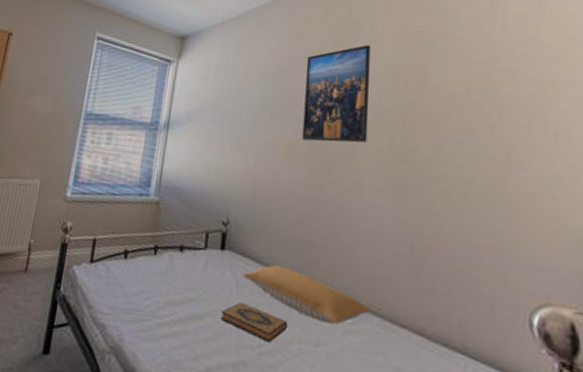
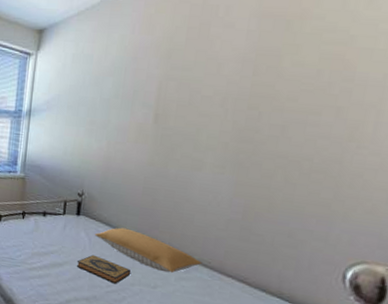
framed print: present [302,45,371,143] -> none [150,29,224,125]

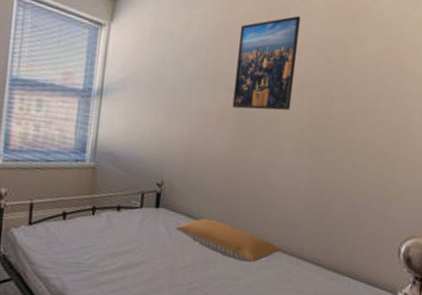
hardback book: present [76,254,132,284] -> none [155,250,214,280]
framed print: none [150,29,224,125] -> present [232,16,301,111]

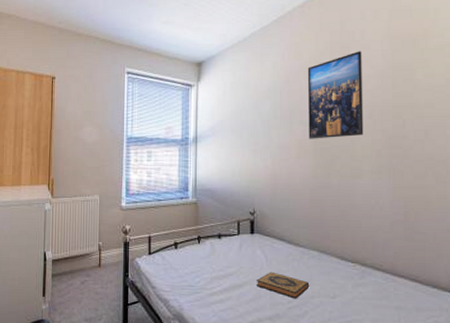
hardback book: none [155,250,214,280] -> present [256,271,310,299]
pillow: present [176,218,282,263] -> none [271,241,375,281]

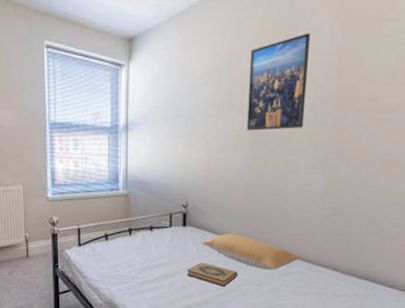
pillow: none [271,241,375,281] -> present [202,233,301,271]

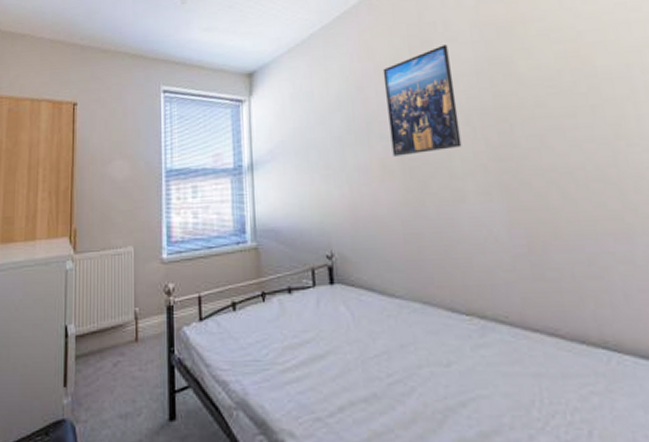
hardback book: present [186,262,238,287] -> none [341,334,414,371]
pillow: present [202,233,301,271] -> none [358,290,498,341]

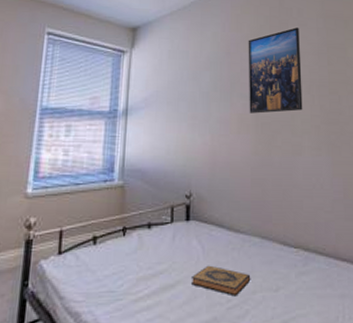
hardback book: none [341,334,414,371] -> present [190,265,251,297]

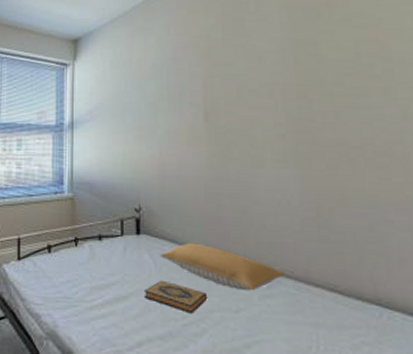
pillow: none [208,227,318,270] -> present [160,243,285,291]
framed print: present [248,27,303,114] -> none [196,24,264,123]

